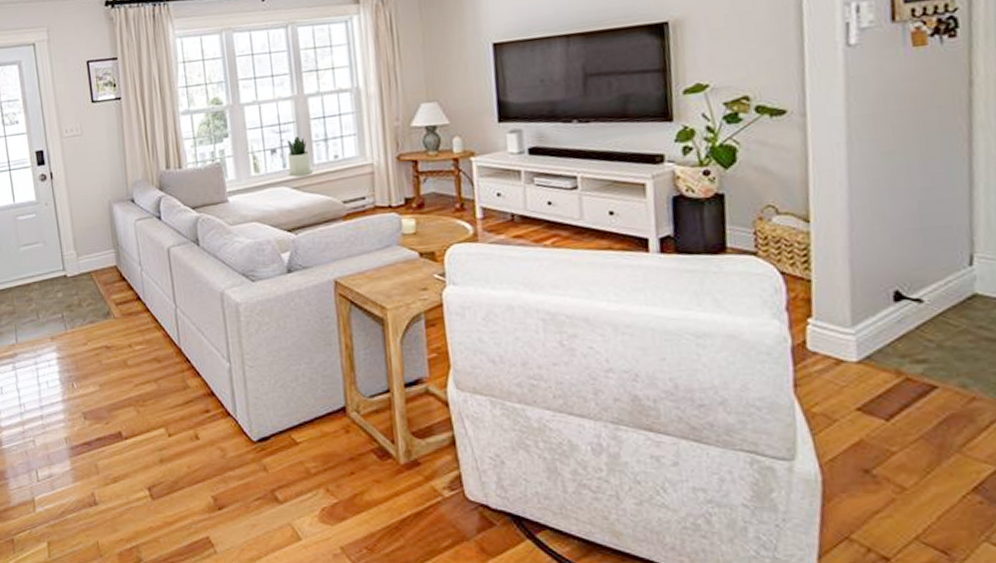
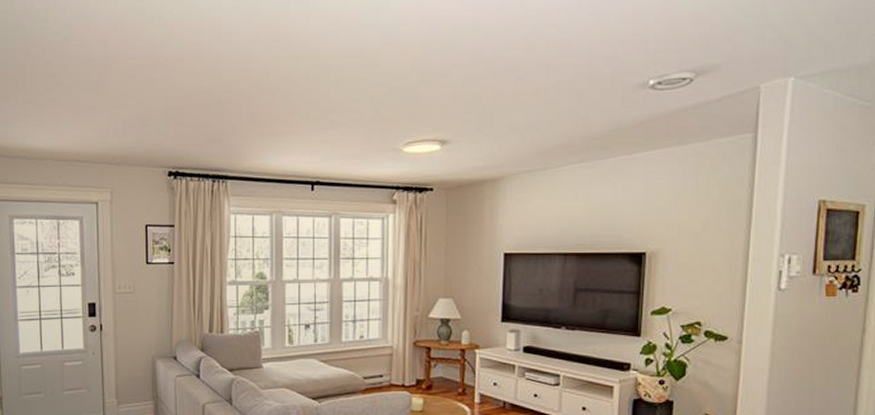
planter: present [286,136,314,177] -> none [317,315,341,351]

